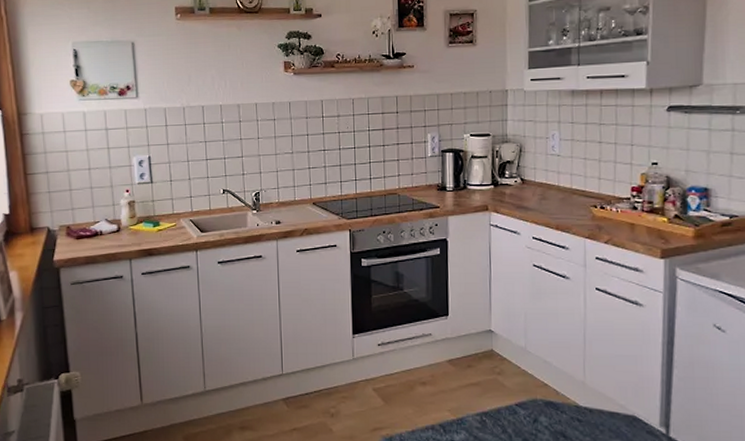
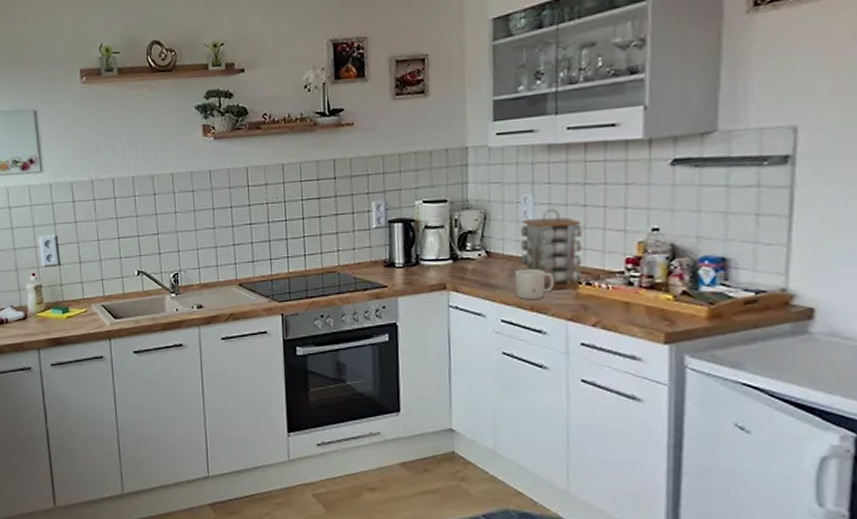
mug: none [543,194,576,221] -> present [514,268,555,301]
spice rack: none [548,144,598,213] -> present [520,209,583,290]

